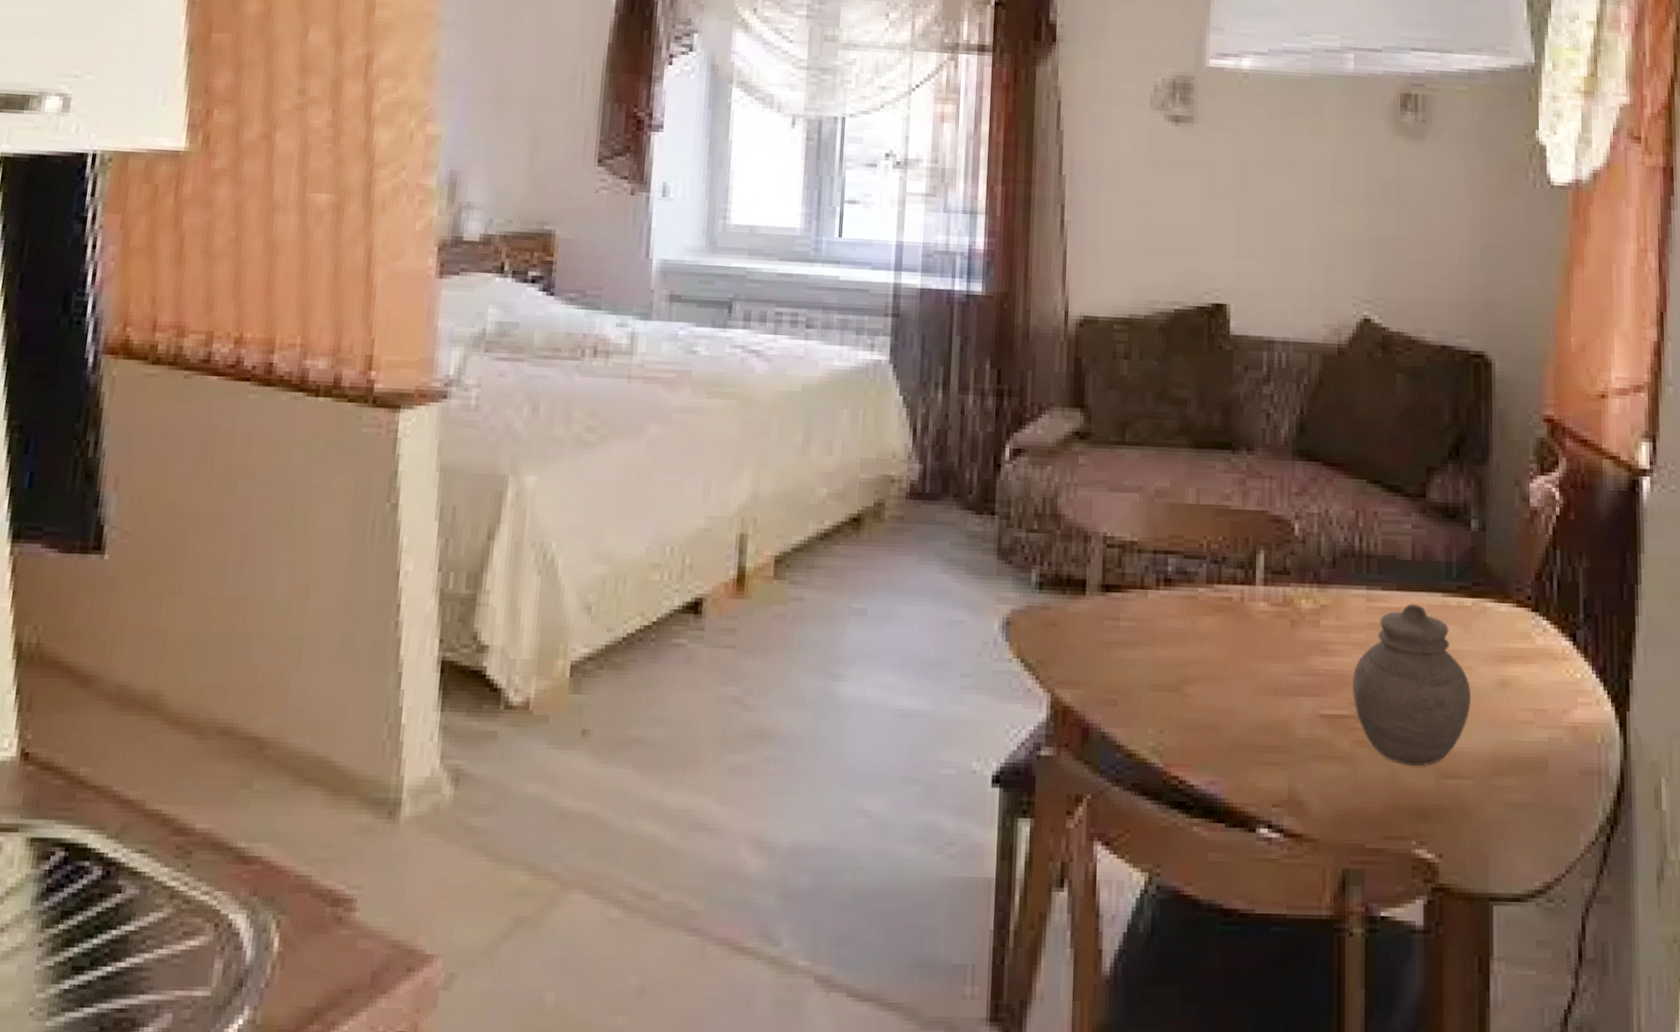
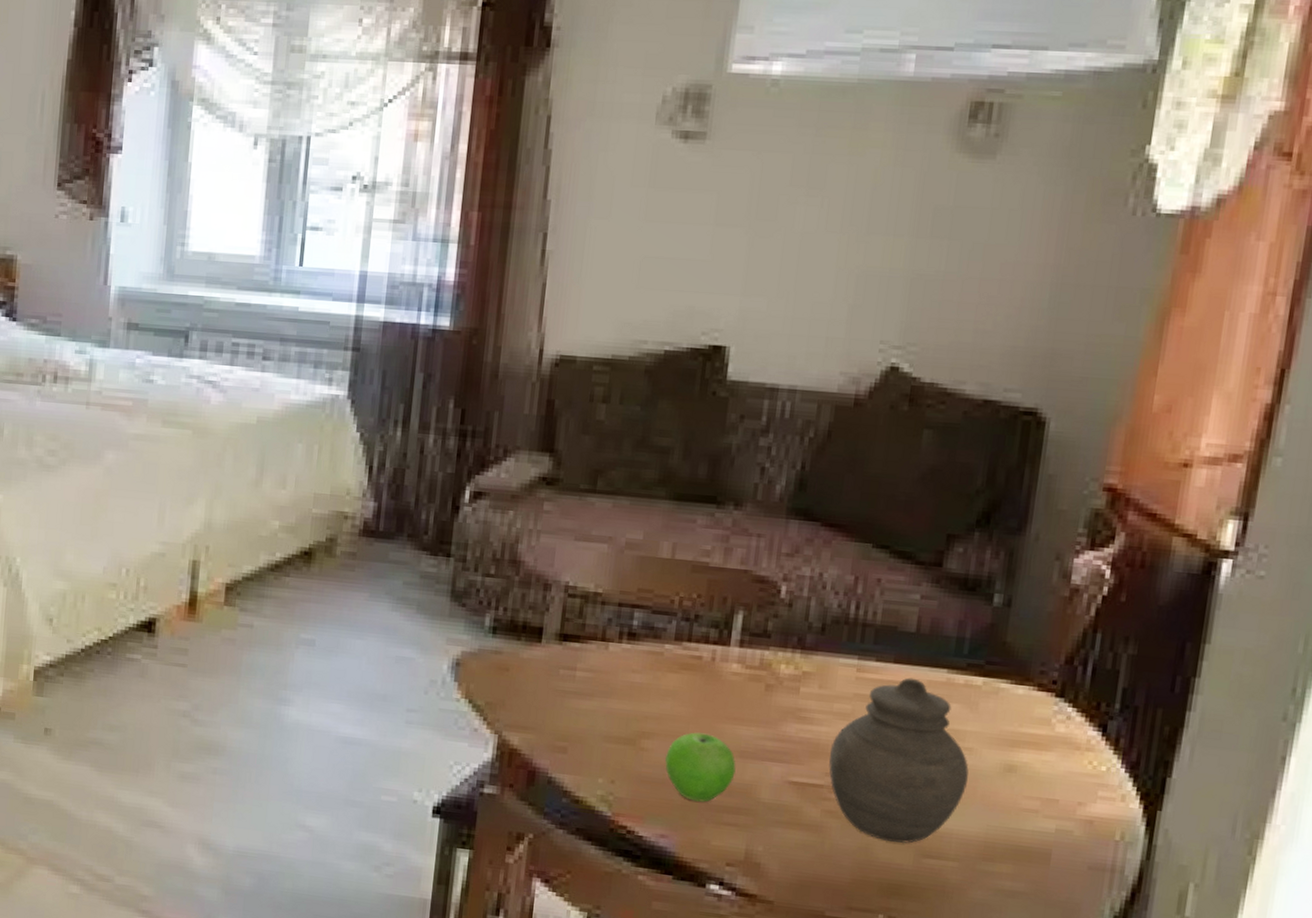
fruit: none [1208,673,1272,744] -> present [665,732,736,802]

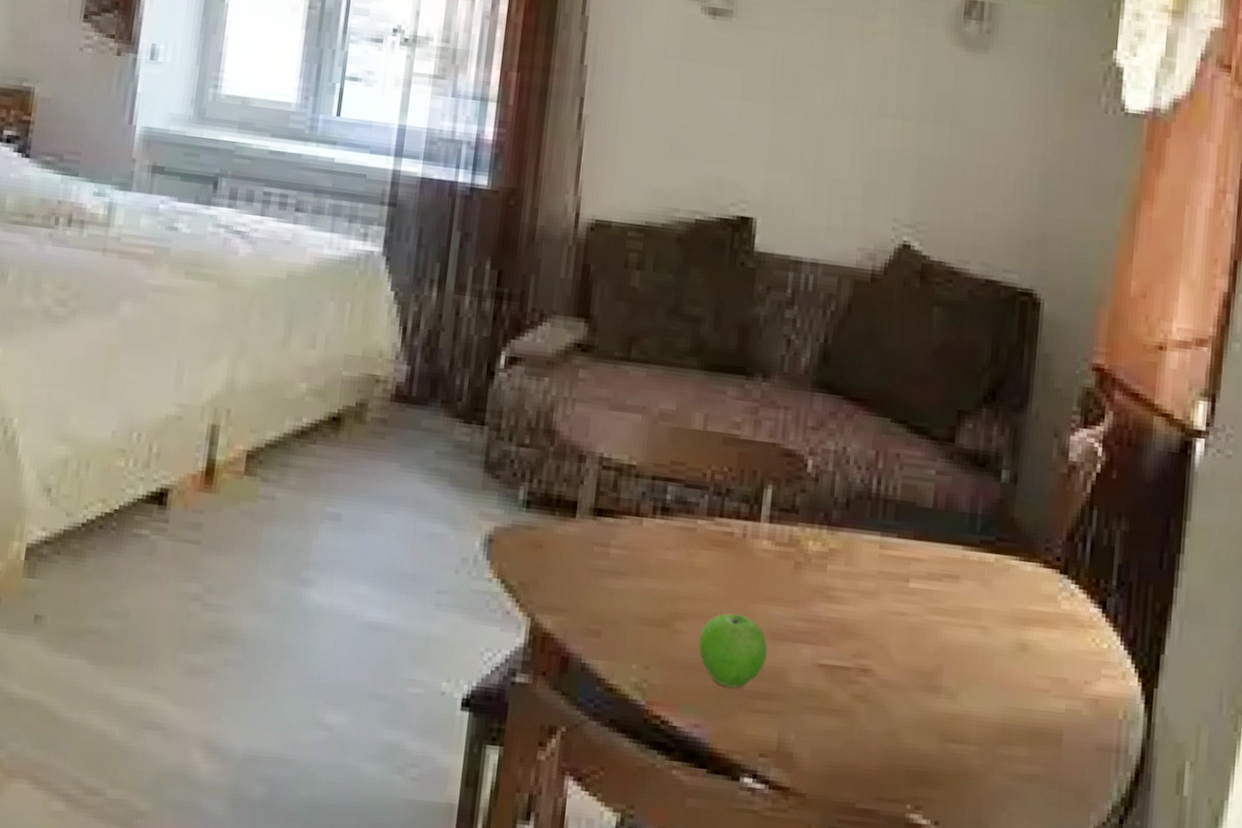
jar: present [829,677,969,844] -> none [856,554,985,728]

